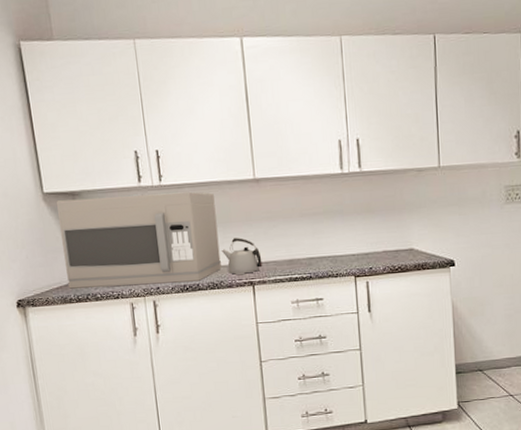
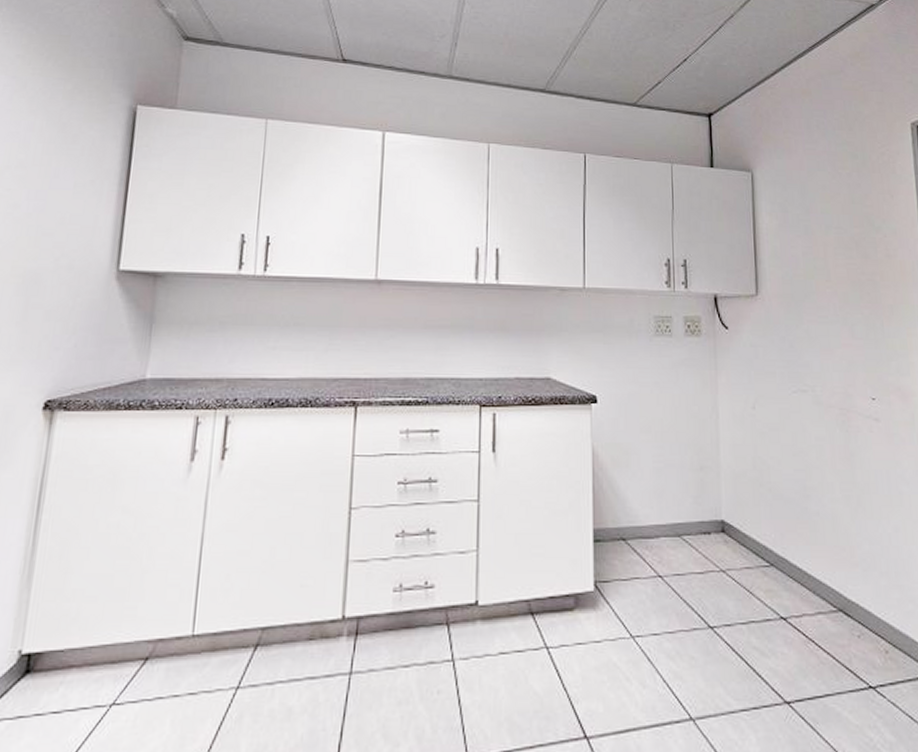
microwave: present [57,191,222,289] -> none [119,281,326,395]
kettle: present [221,238,263,276] -> none [323,346,371,393]

